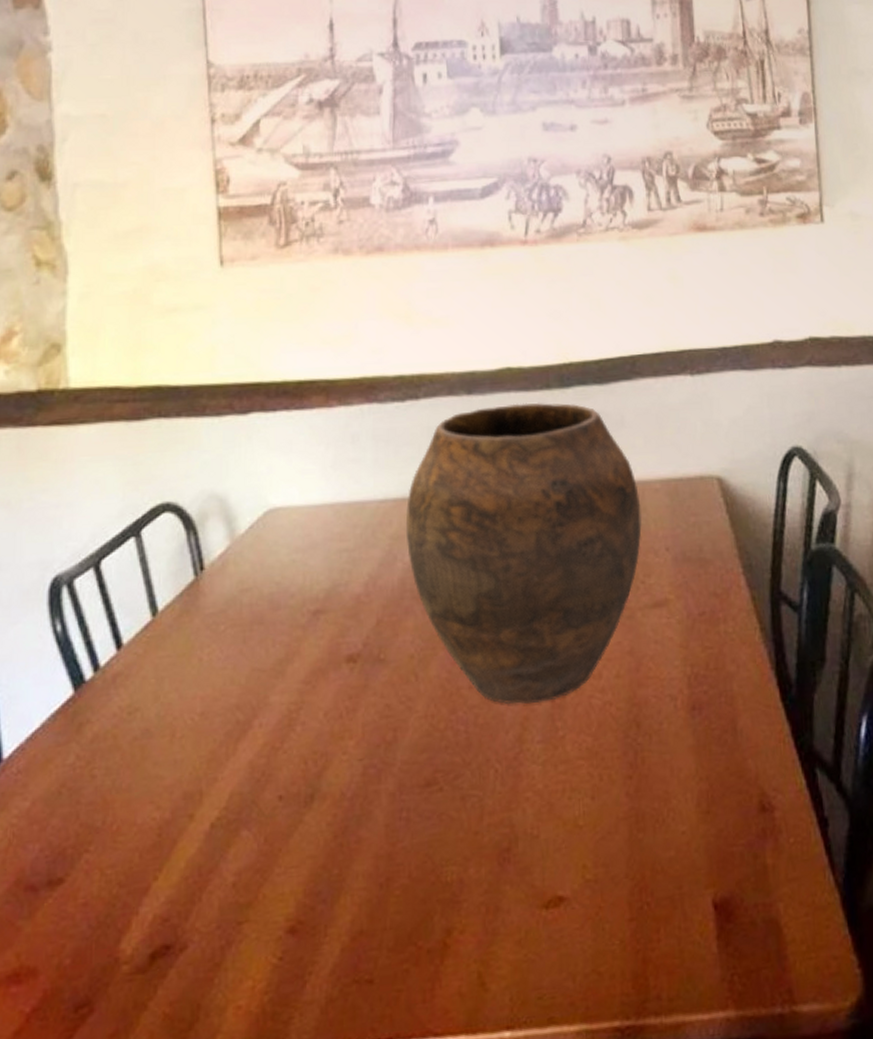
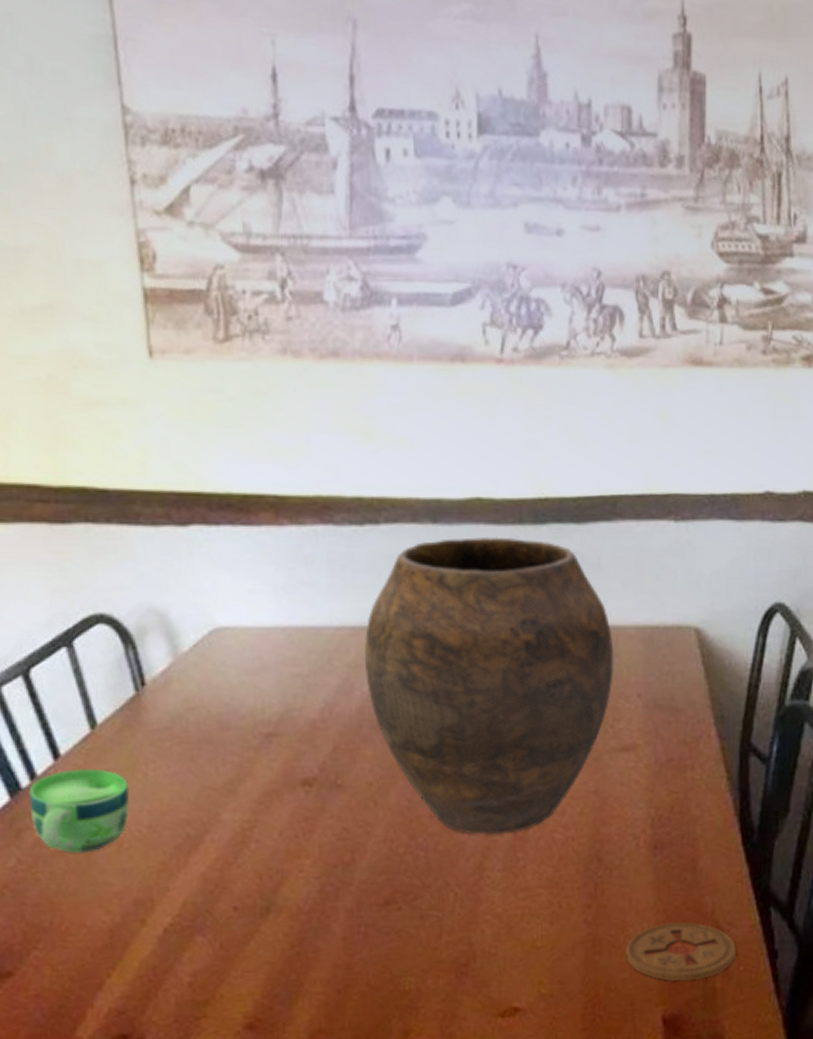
cup: none [91,656,184,746] -> present [29,768,129,853]
coaster: none [670,789,786,859] -> present [625,921,737,982]

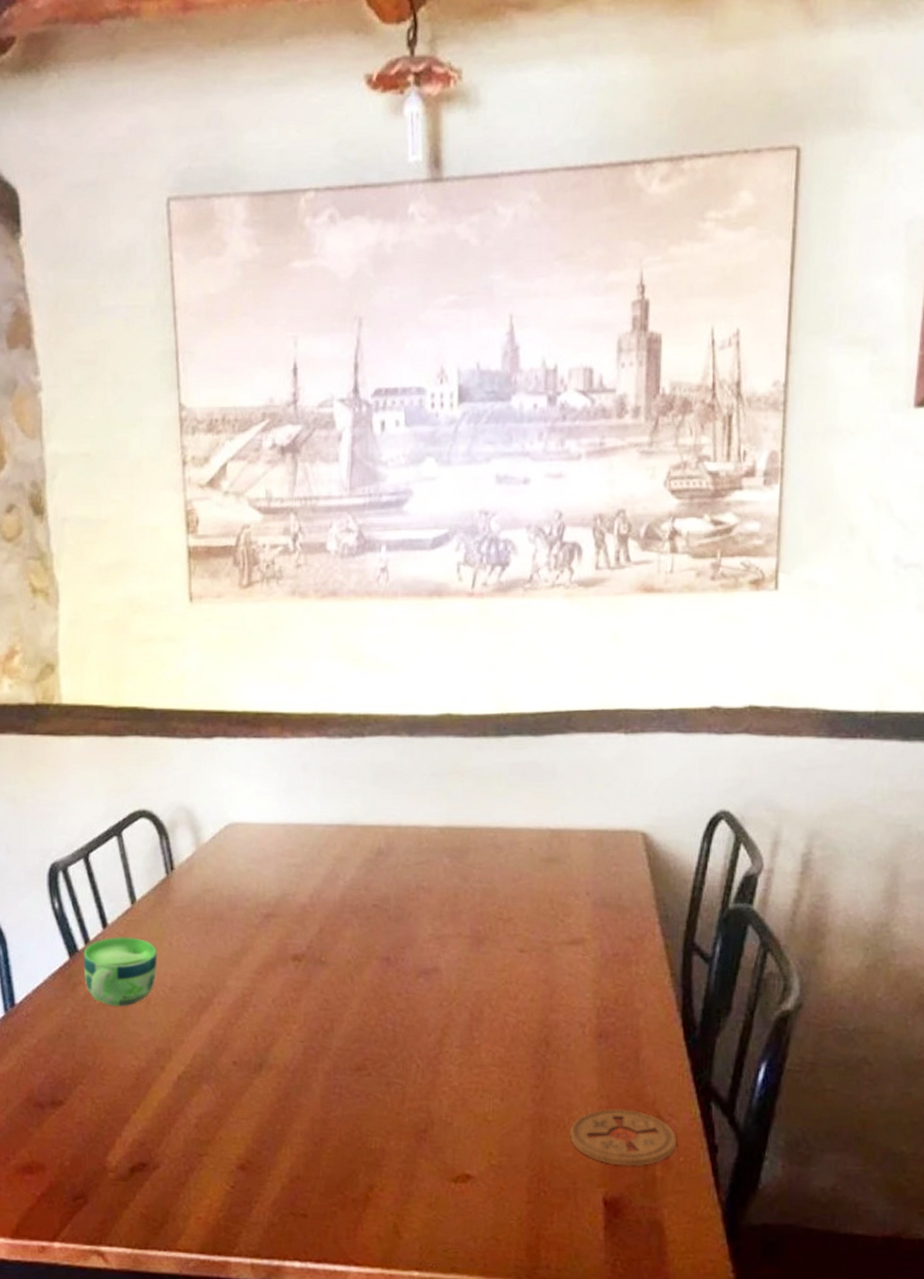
vase: present [364,536,614,835] -> none [347,747,566,1015]

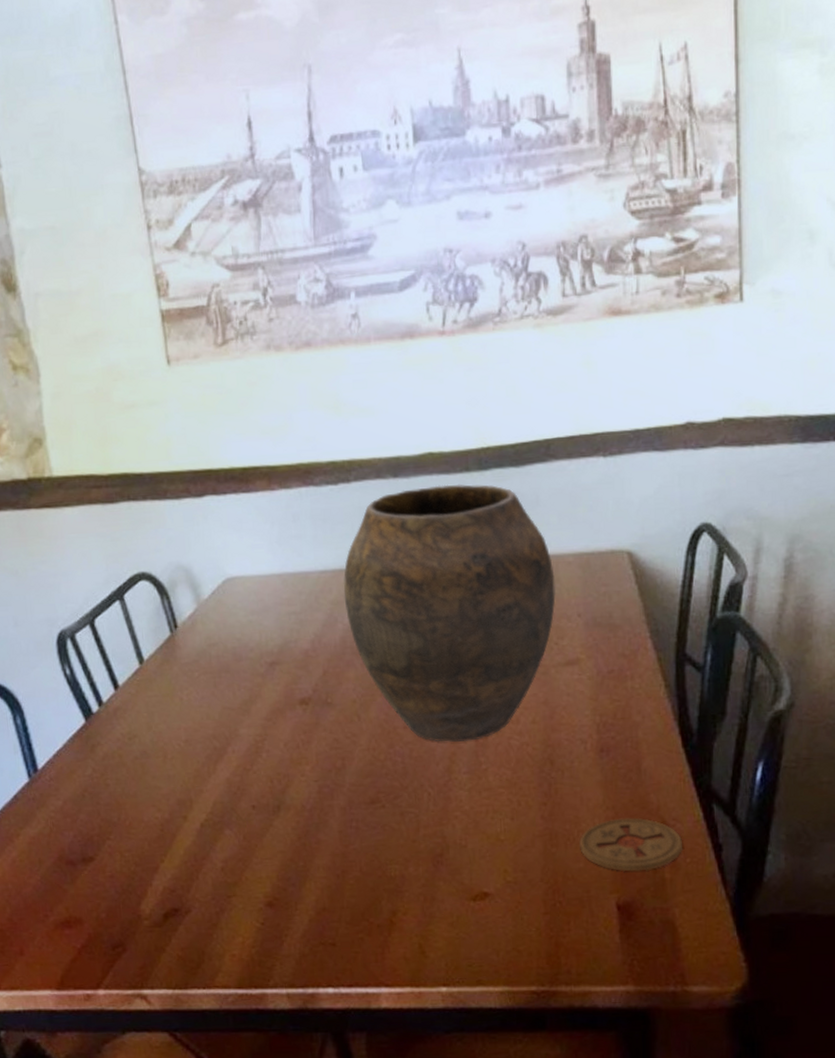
cup: present [83,936,157,1007] -> none [98,696,171,764]
vase: none [347,747,566,1015] -> present [343,484,556,742]

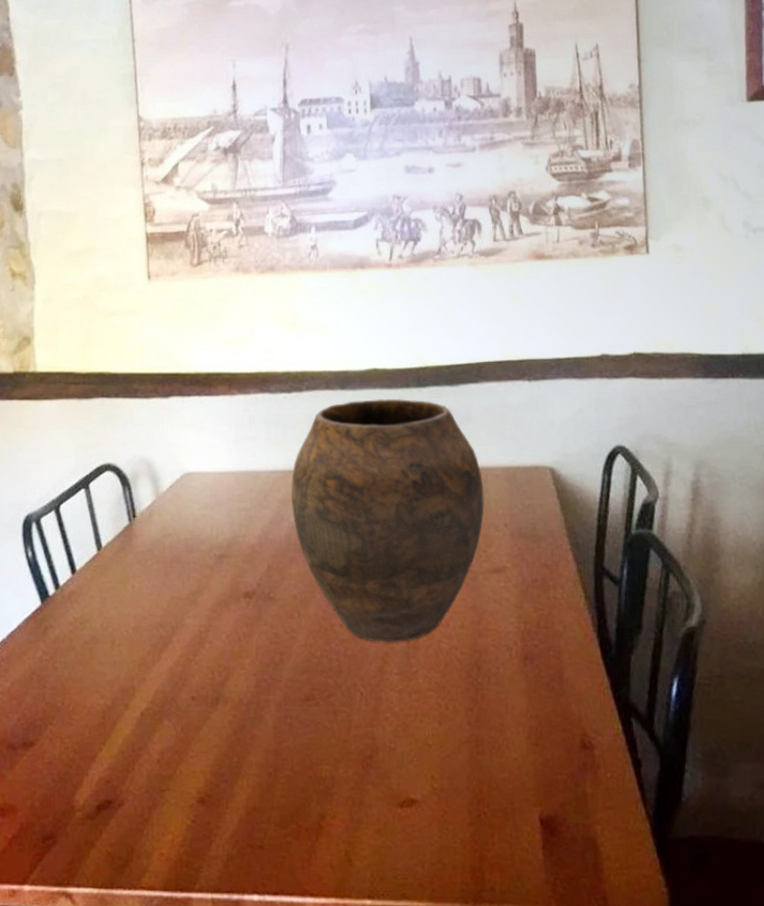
coaster: present [579,817,683,872] -> none [504,728,604,784]

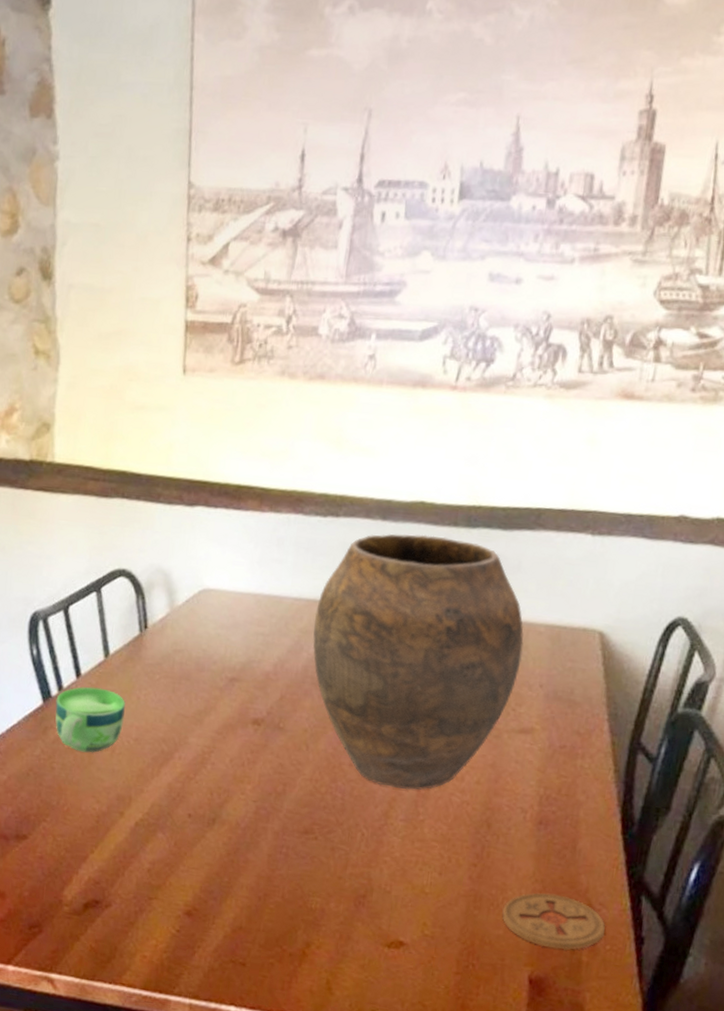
cup: none [54,581,121,648] -> present [55,686,125,753]
coaster: none [504,728,604,784] -> present [502,892,605,950]

